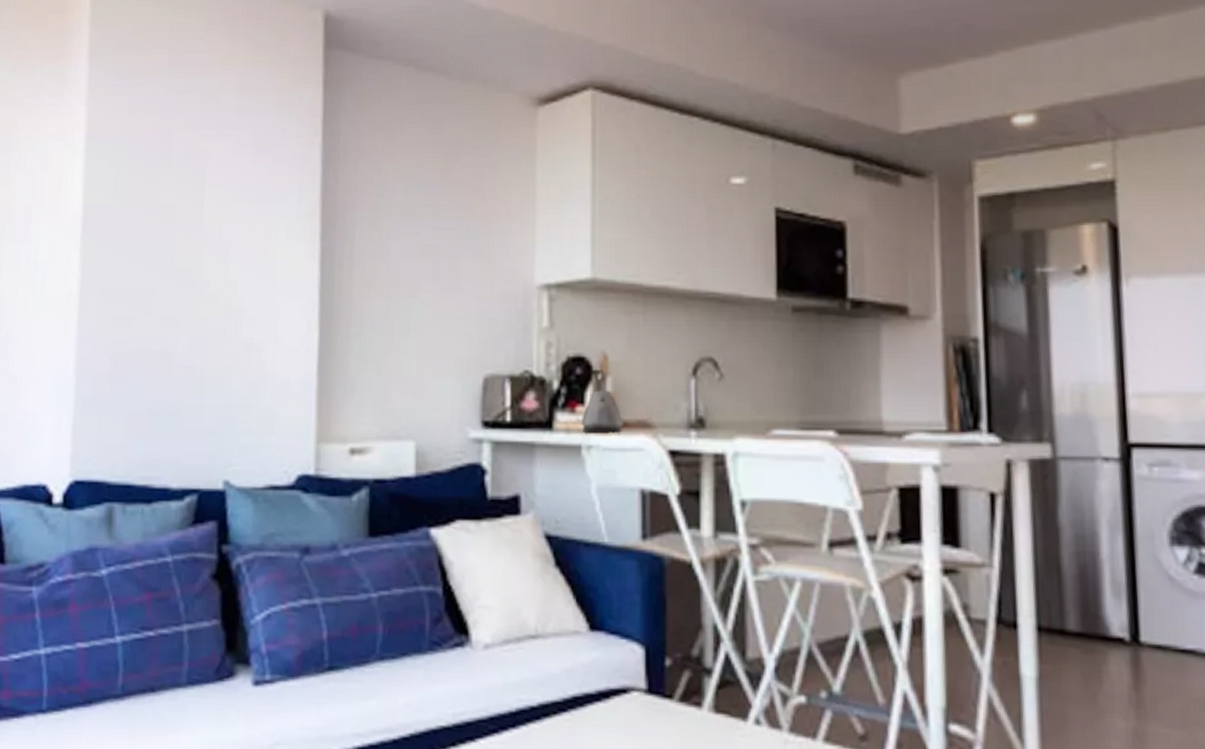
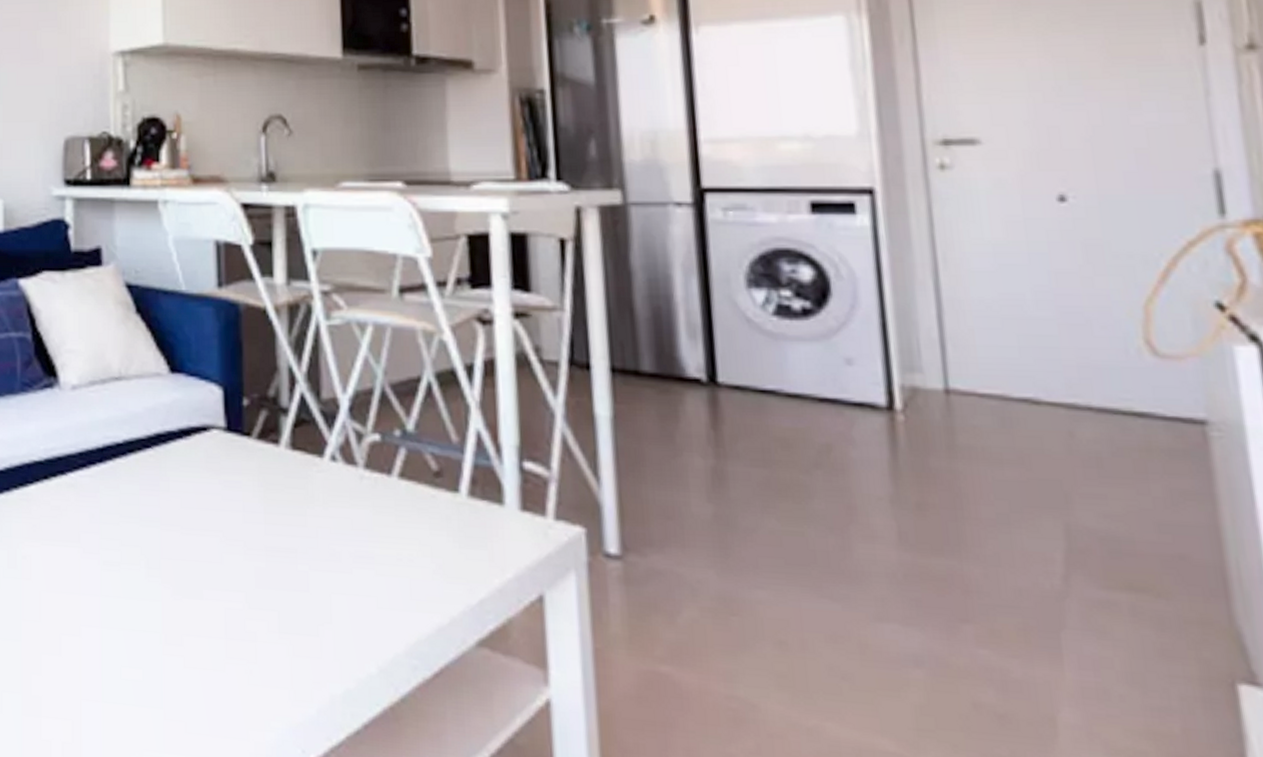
kettle: present [580,369,623,437] -> none [156,129,197,192]

